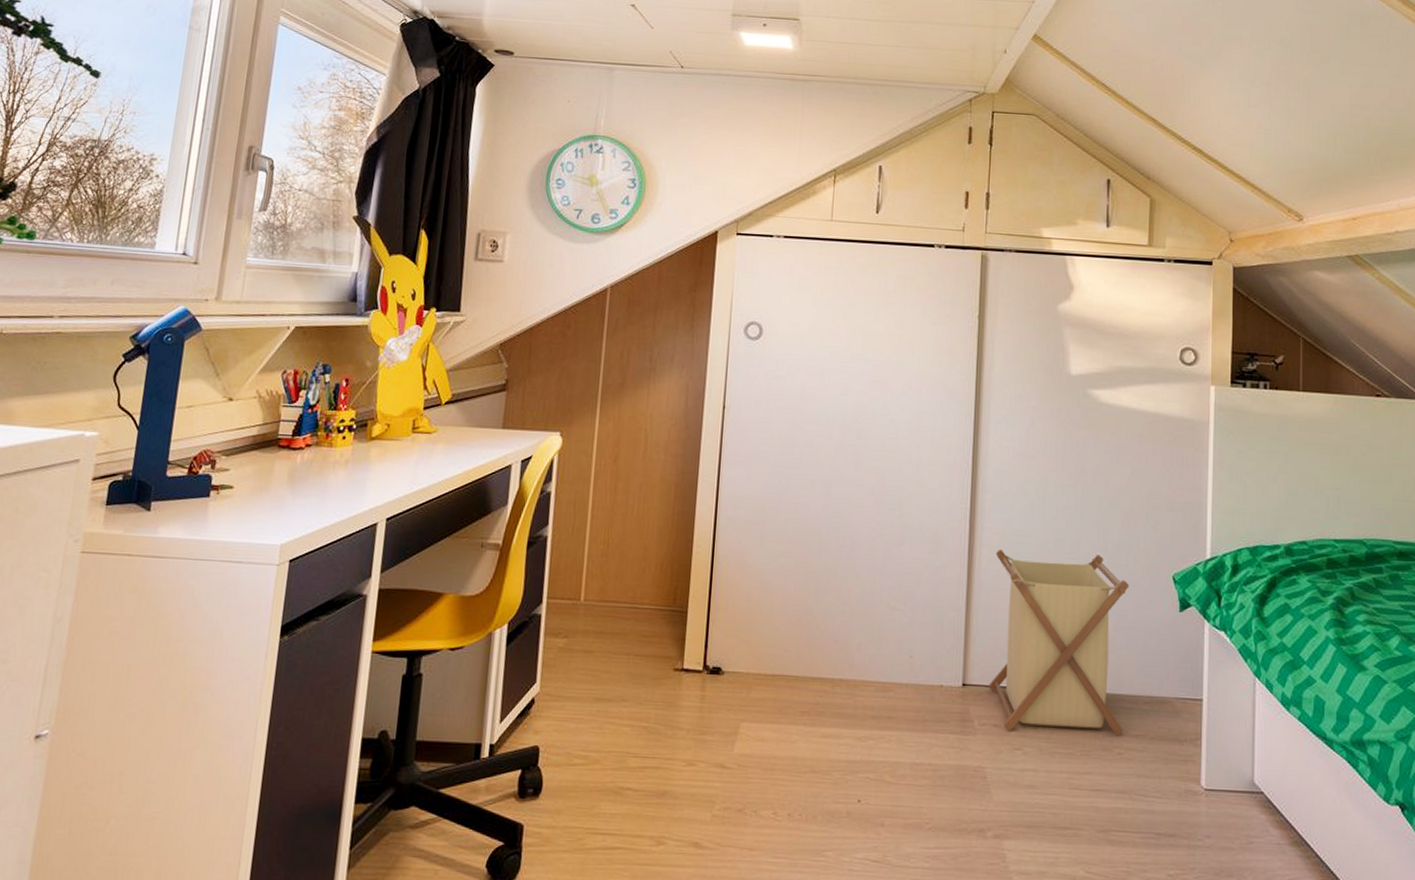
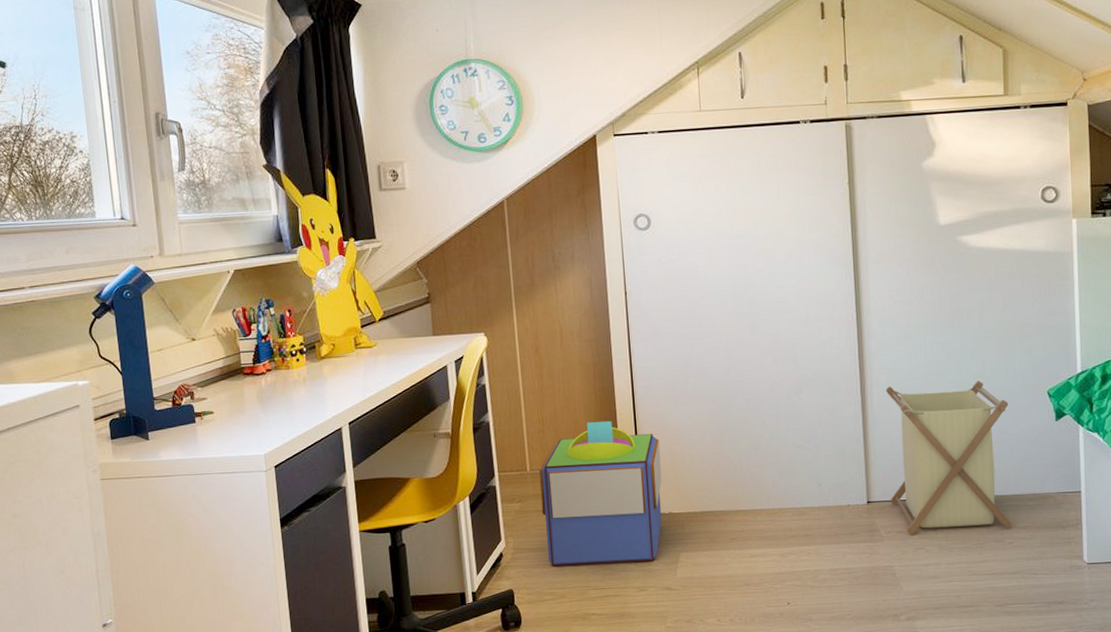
ballot box: none [586,550,737,730] -> present [538,420,662,567]

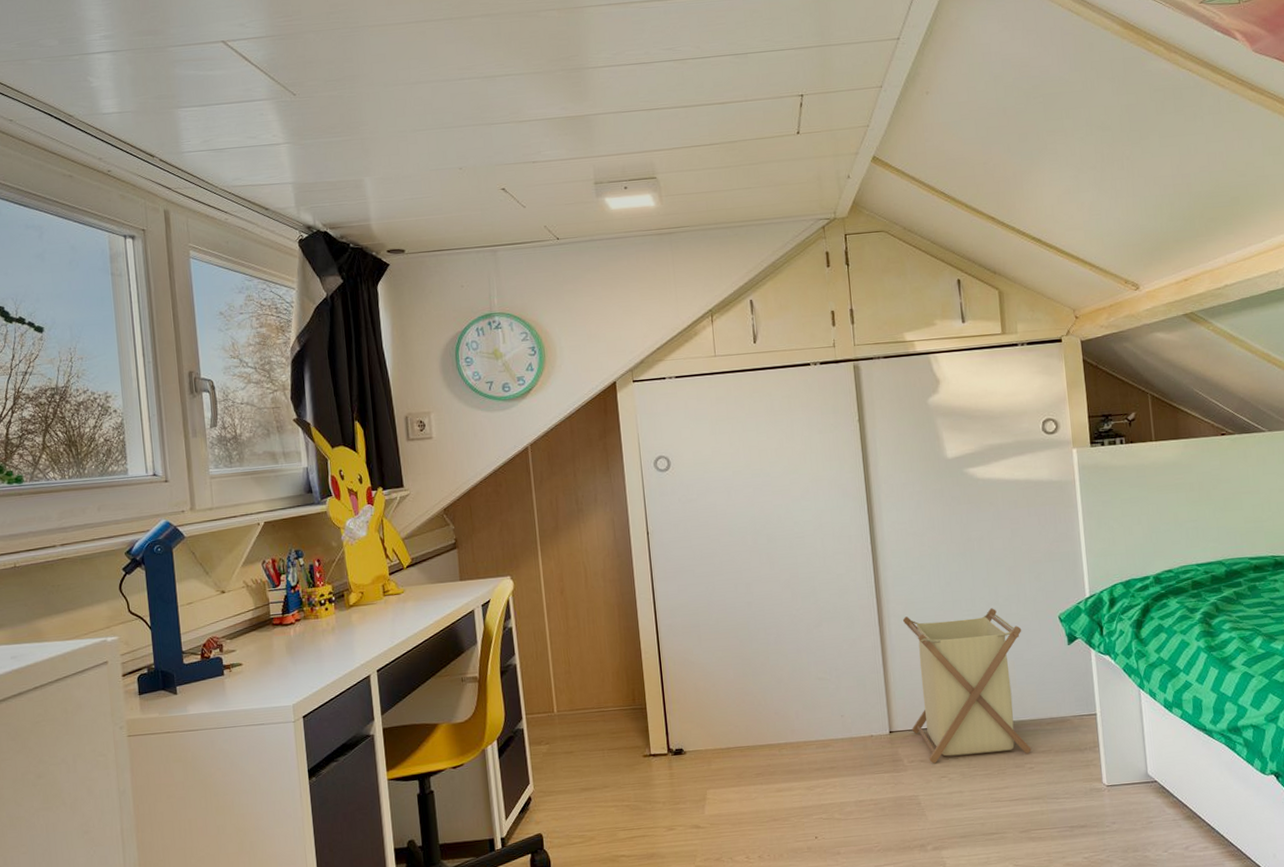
ballot box: present [538,420,662,567] -> none [565,659,689,809]

